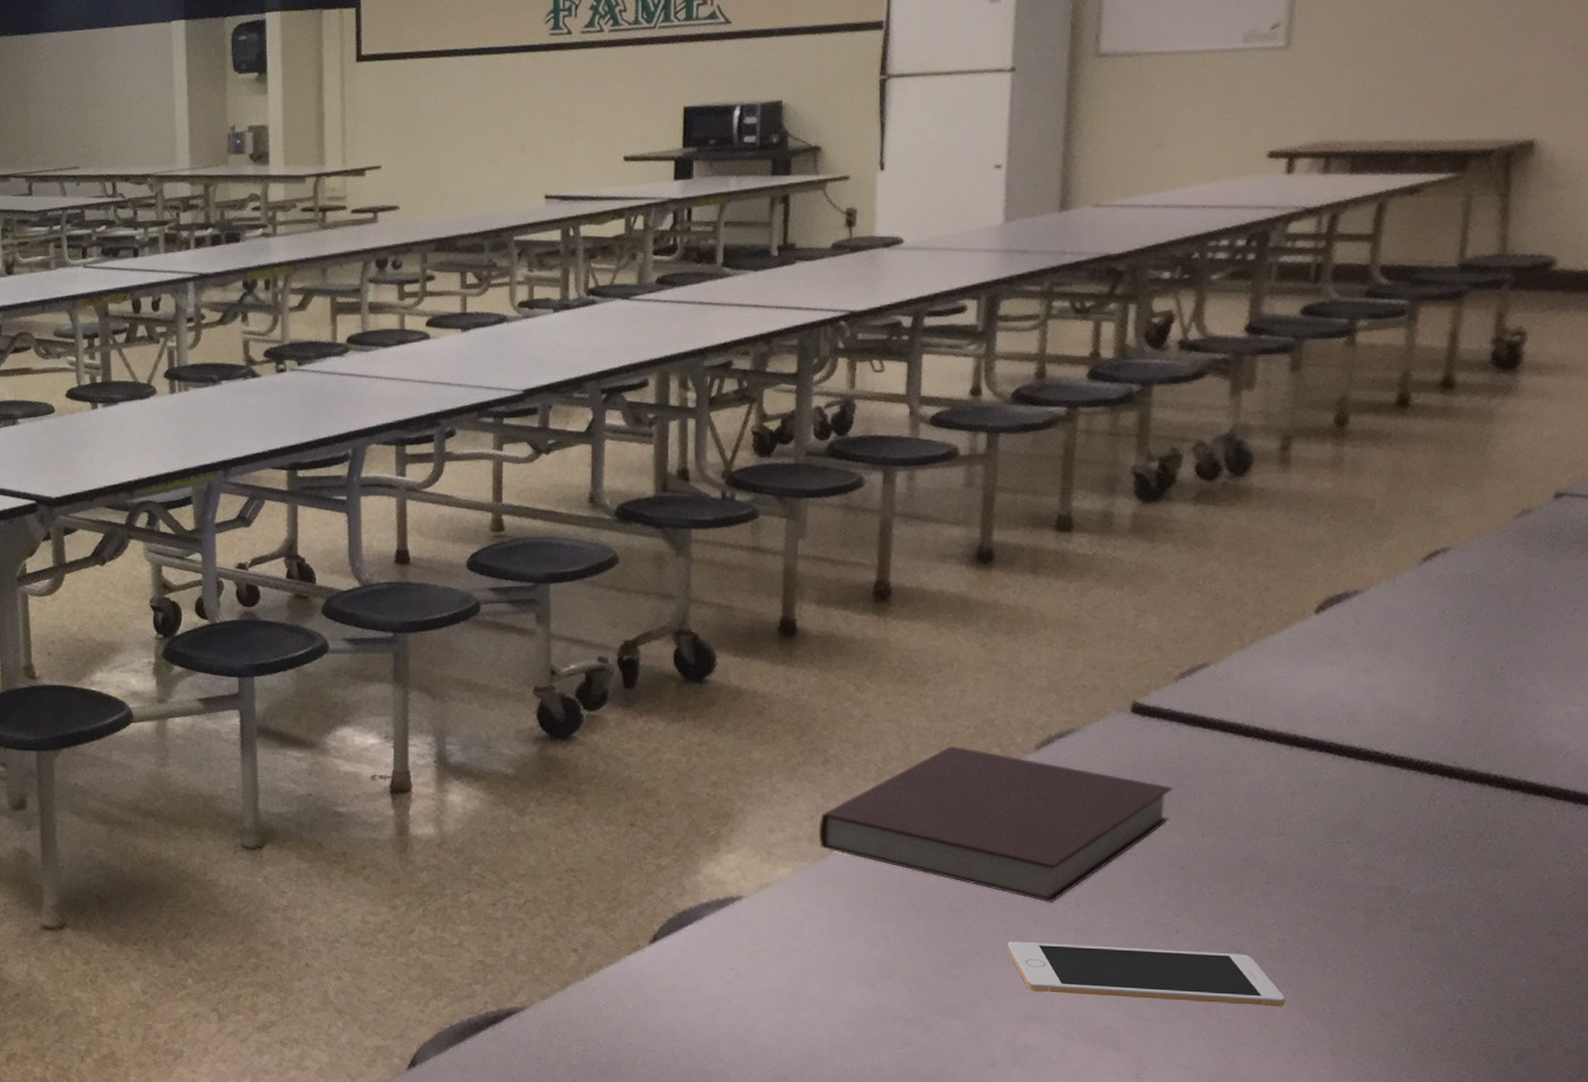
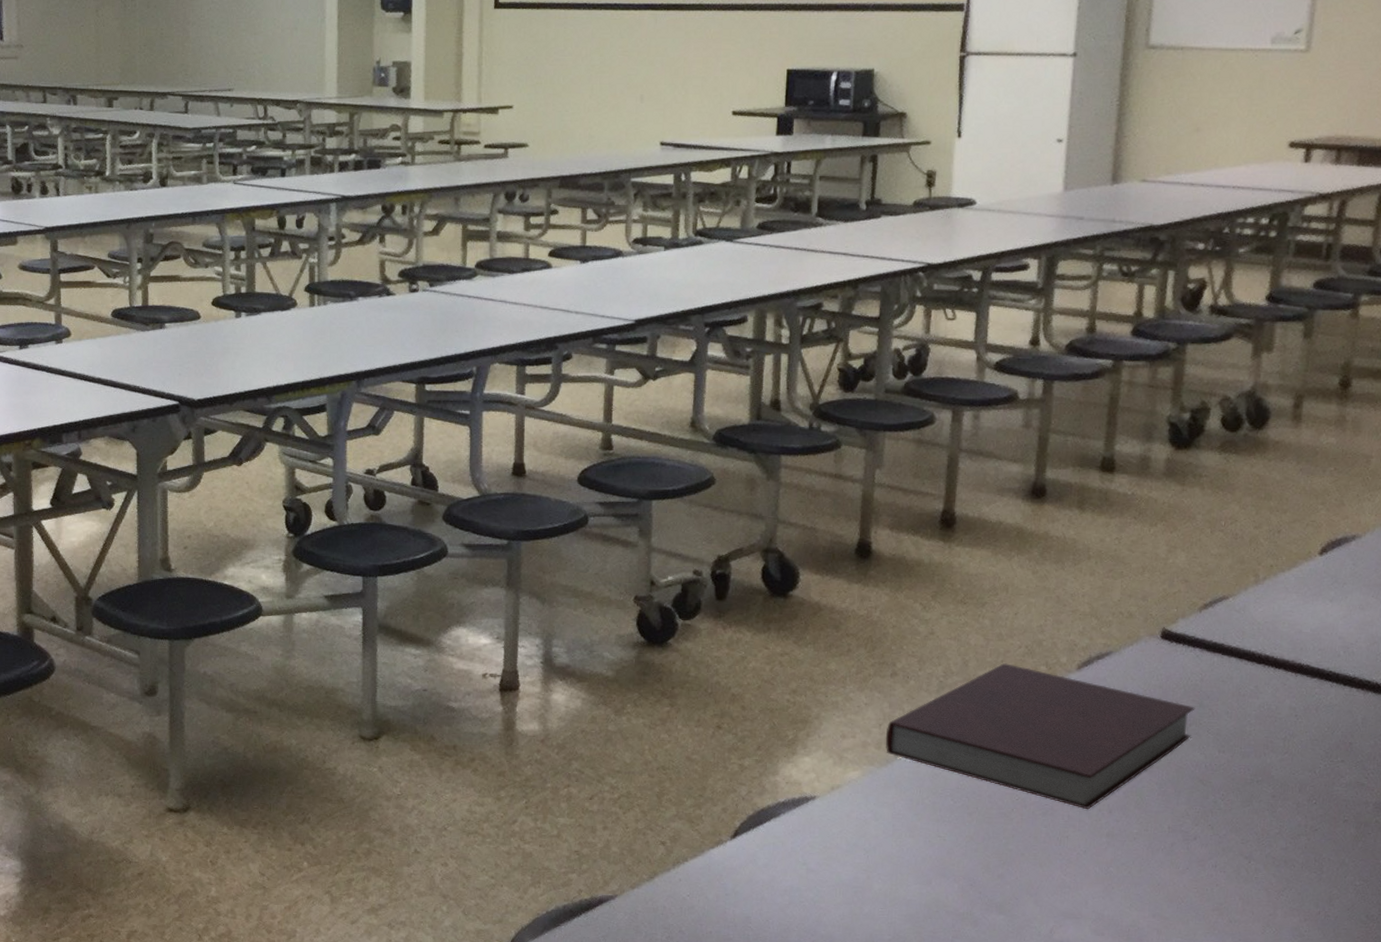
cell phone: present [1007,942,1286,1007] -> none [1047,845,1286,909]

